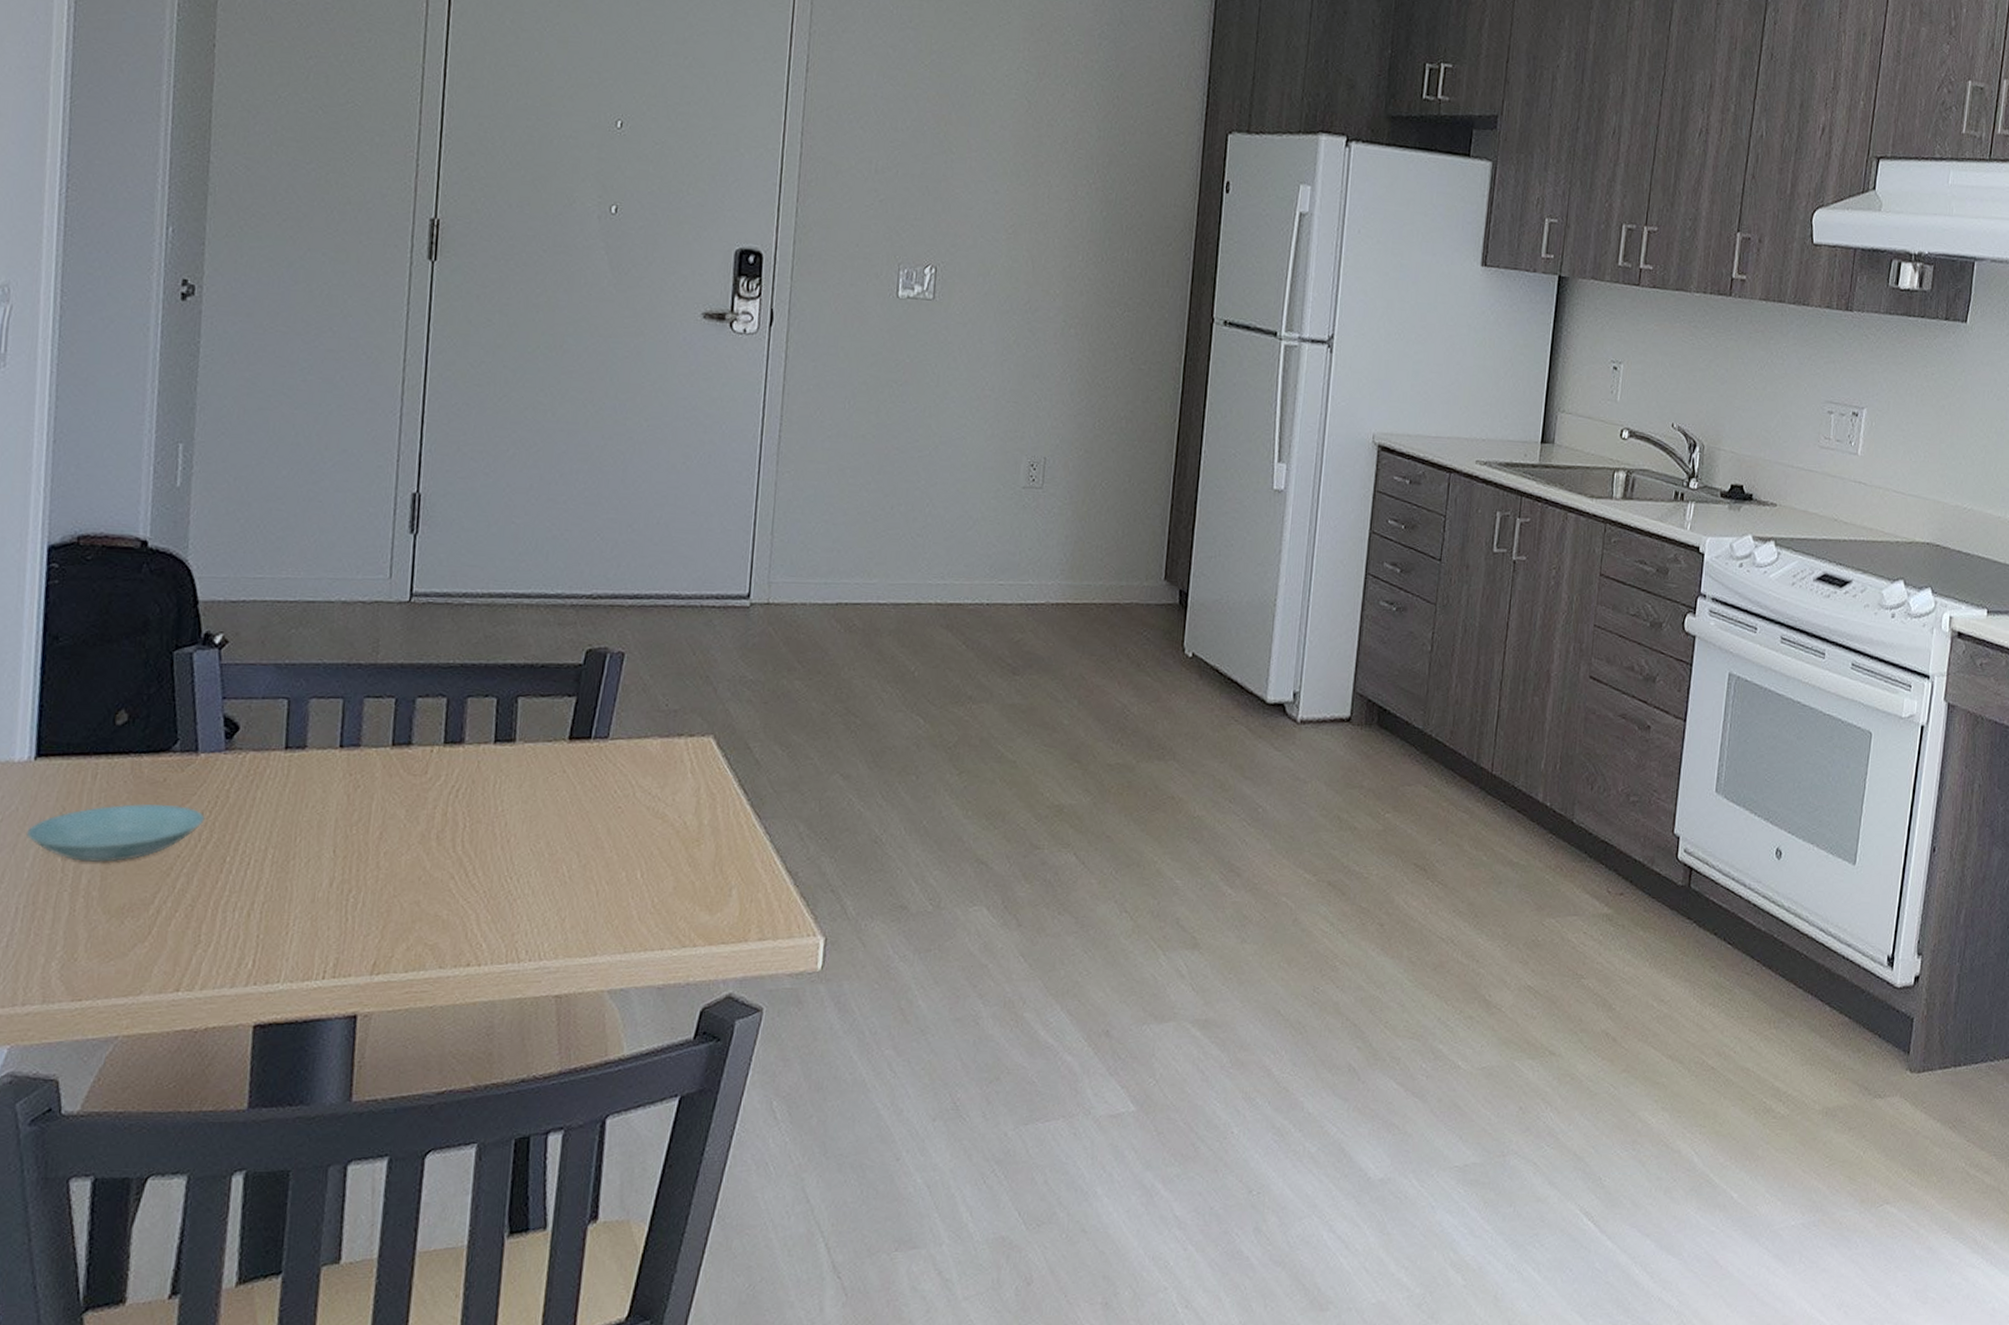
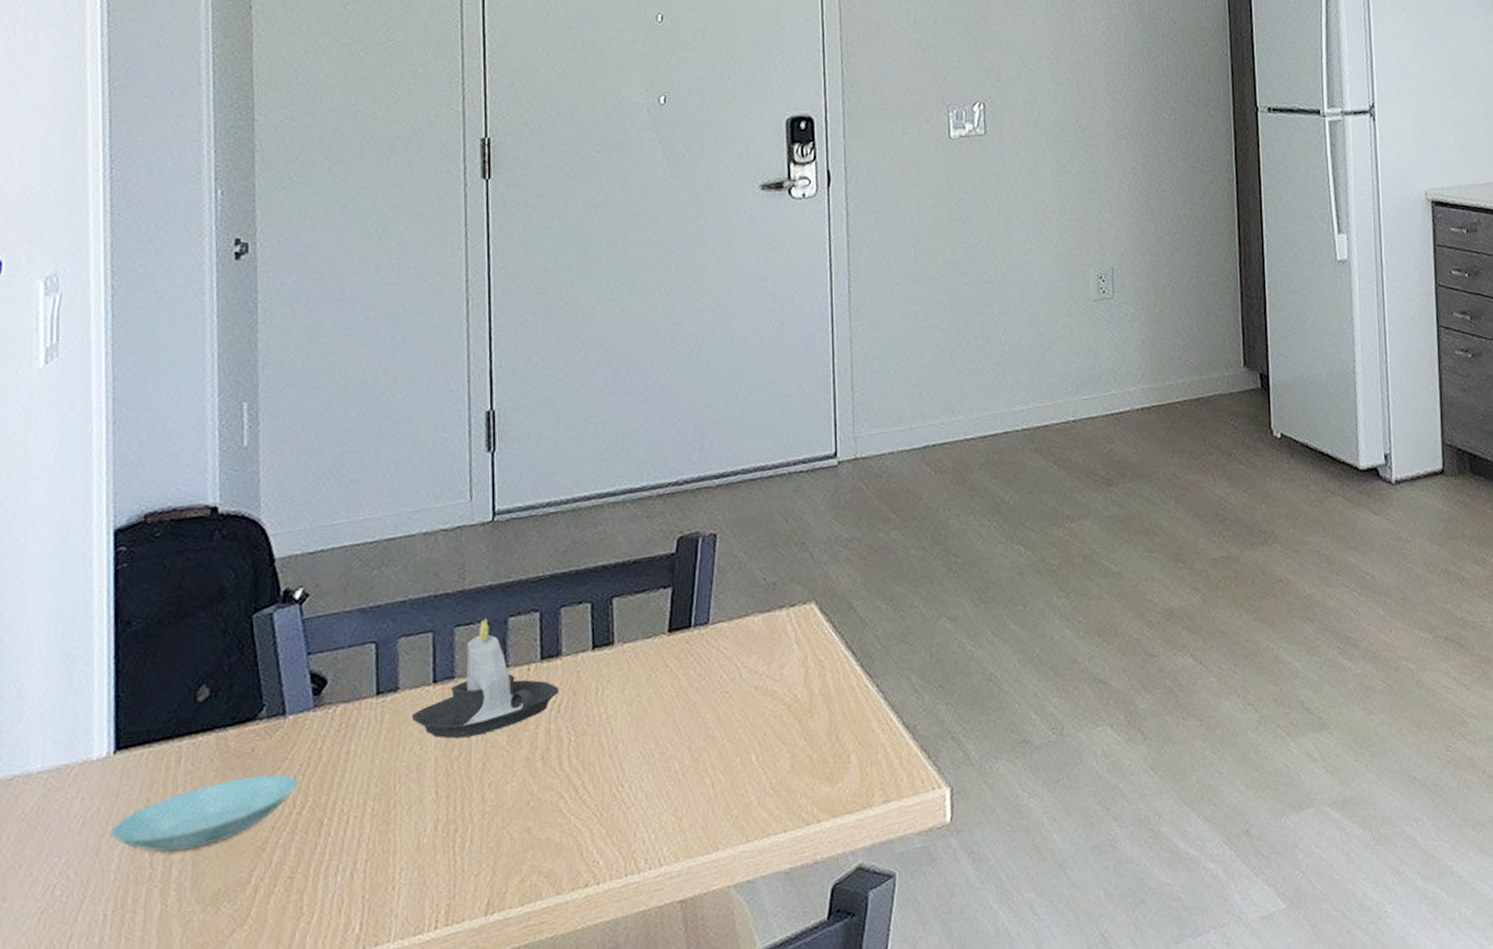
candle: none [316,693,460,805] -> present [411,617,560,739]

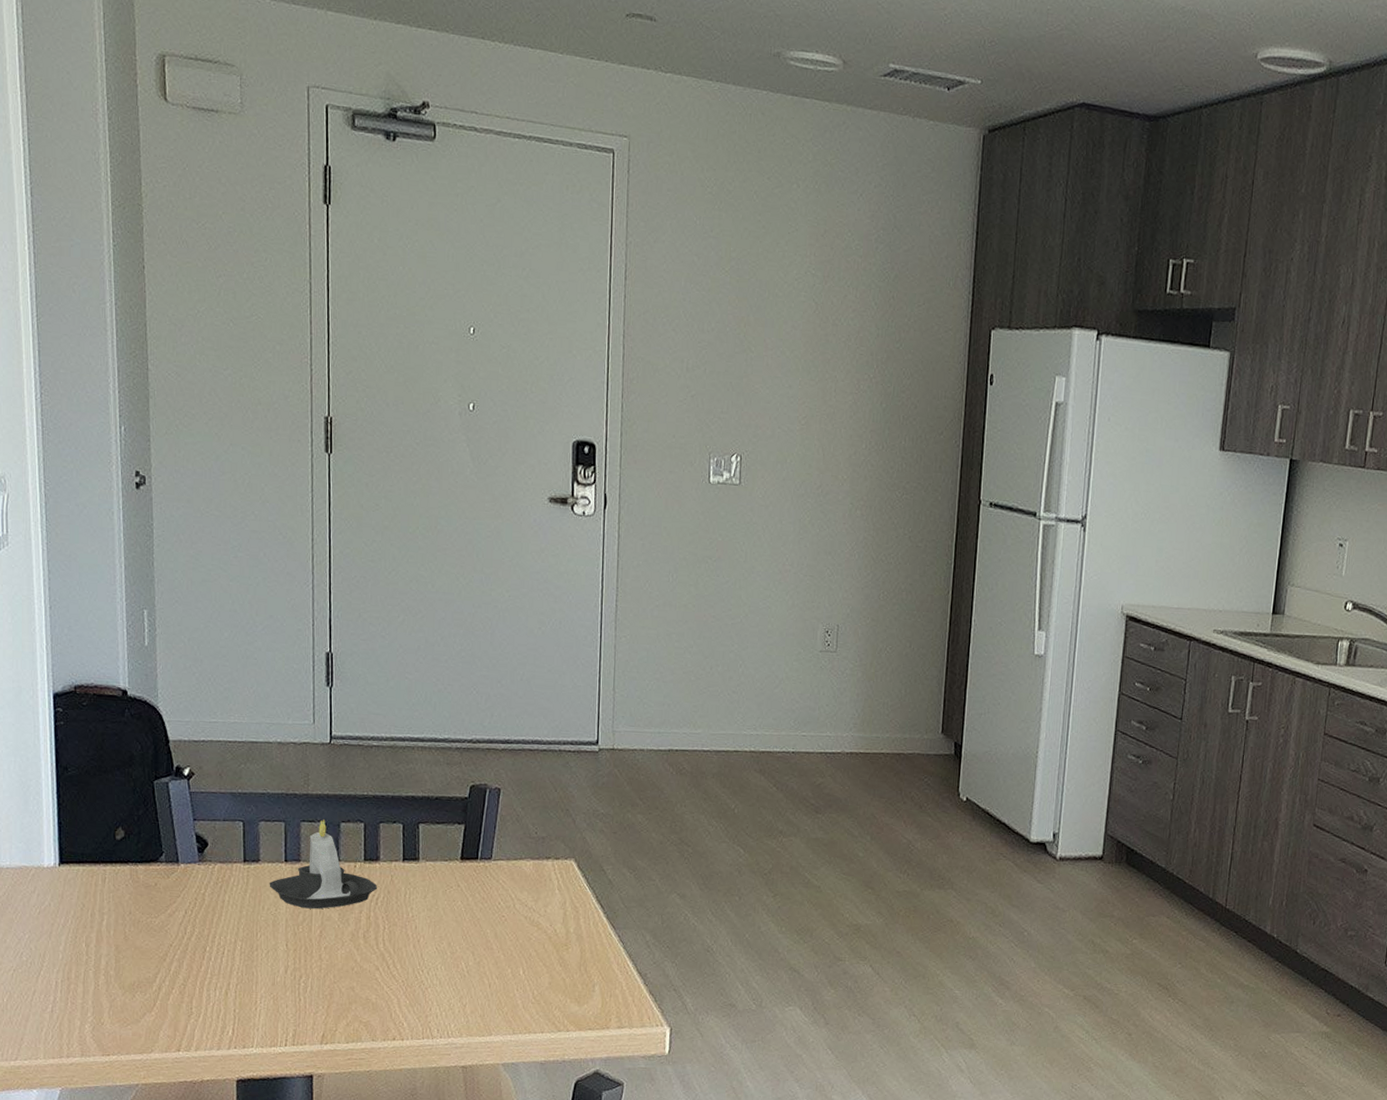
saucer: present [111,773,298,853] -> none [58,903,188,948]

